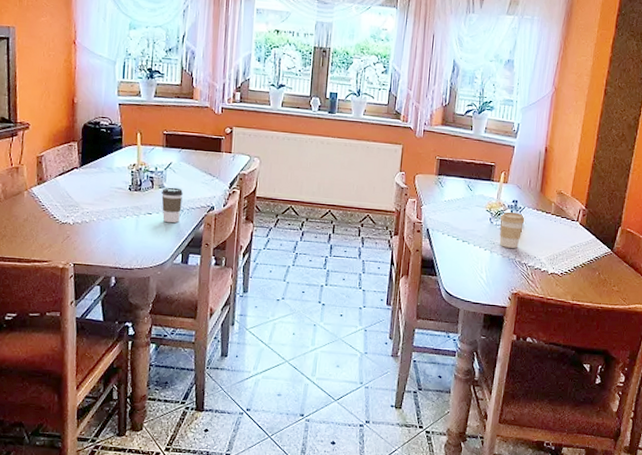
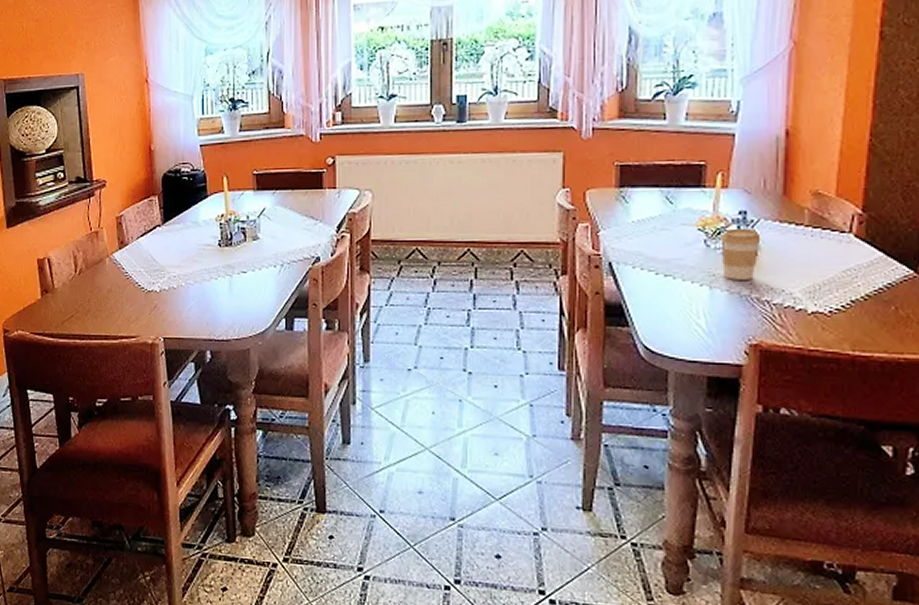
coffee cup: present [161,187,184,223] -> none [256,238,282,282]

